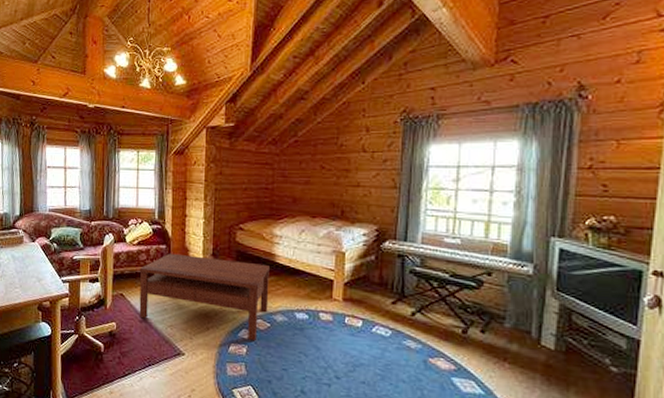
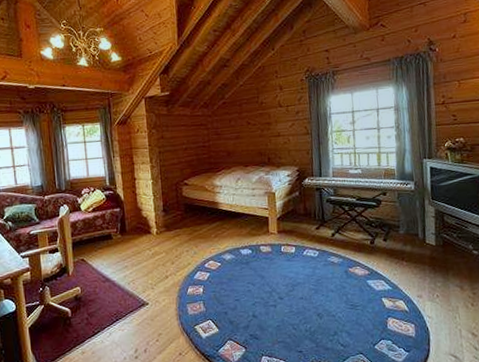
coffee table: present [139,253,270,340] -> none [97,212,218,280]

